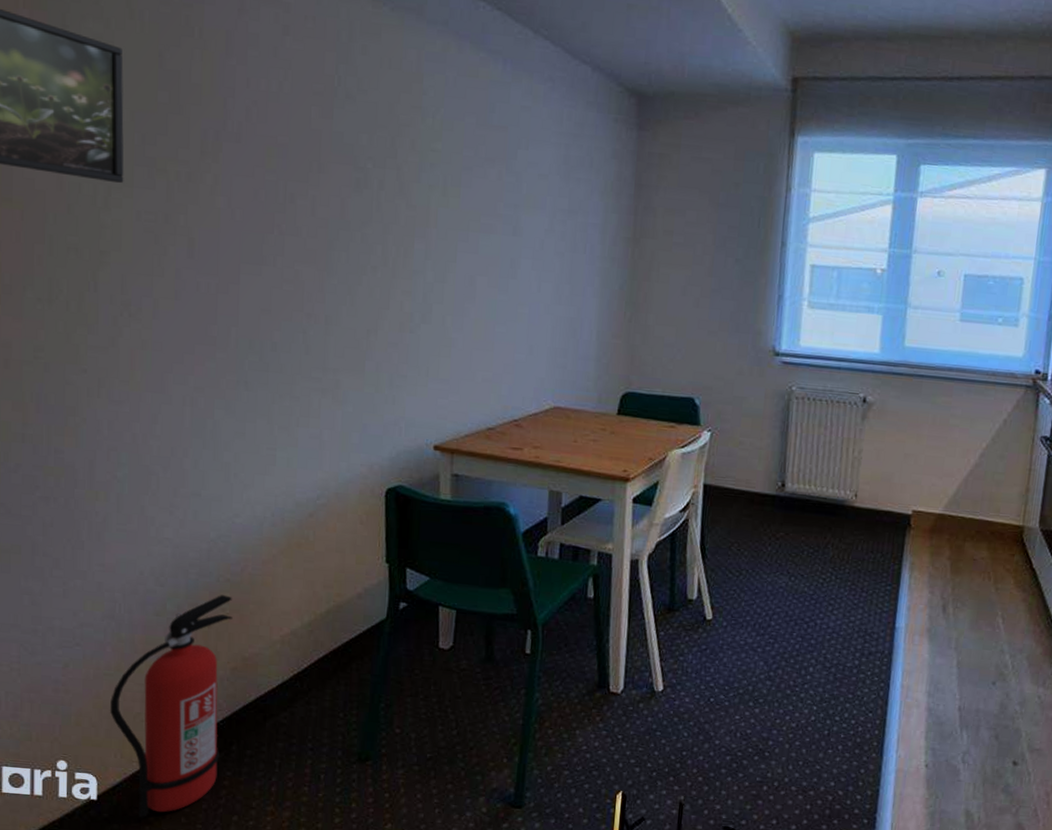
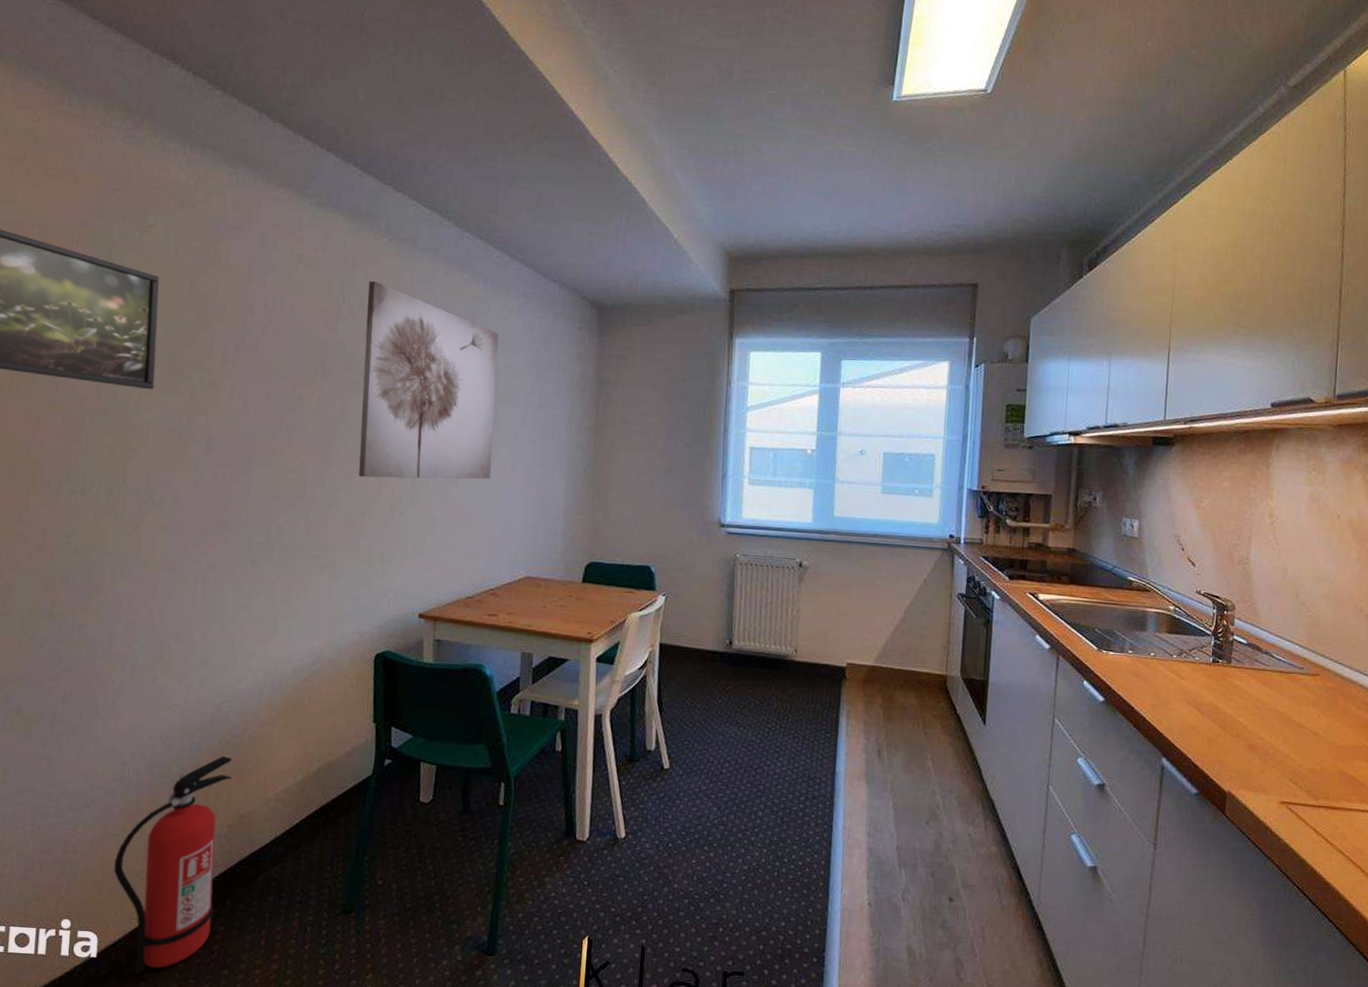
wall art: none [362,58,521,296] -> present [359,280,498,480]

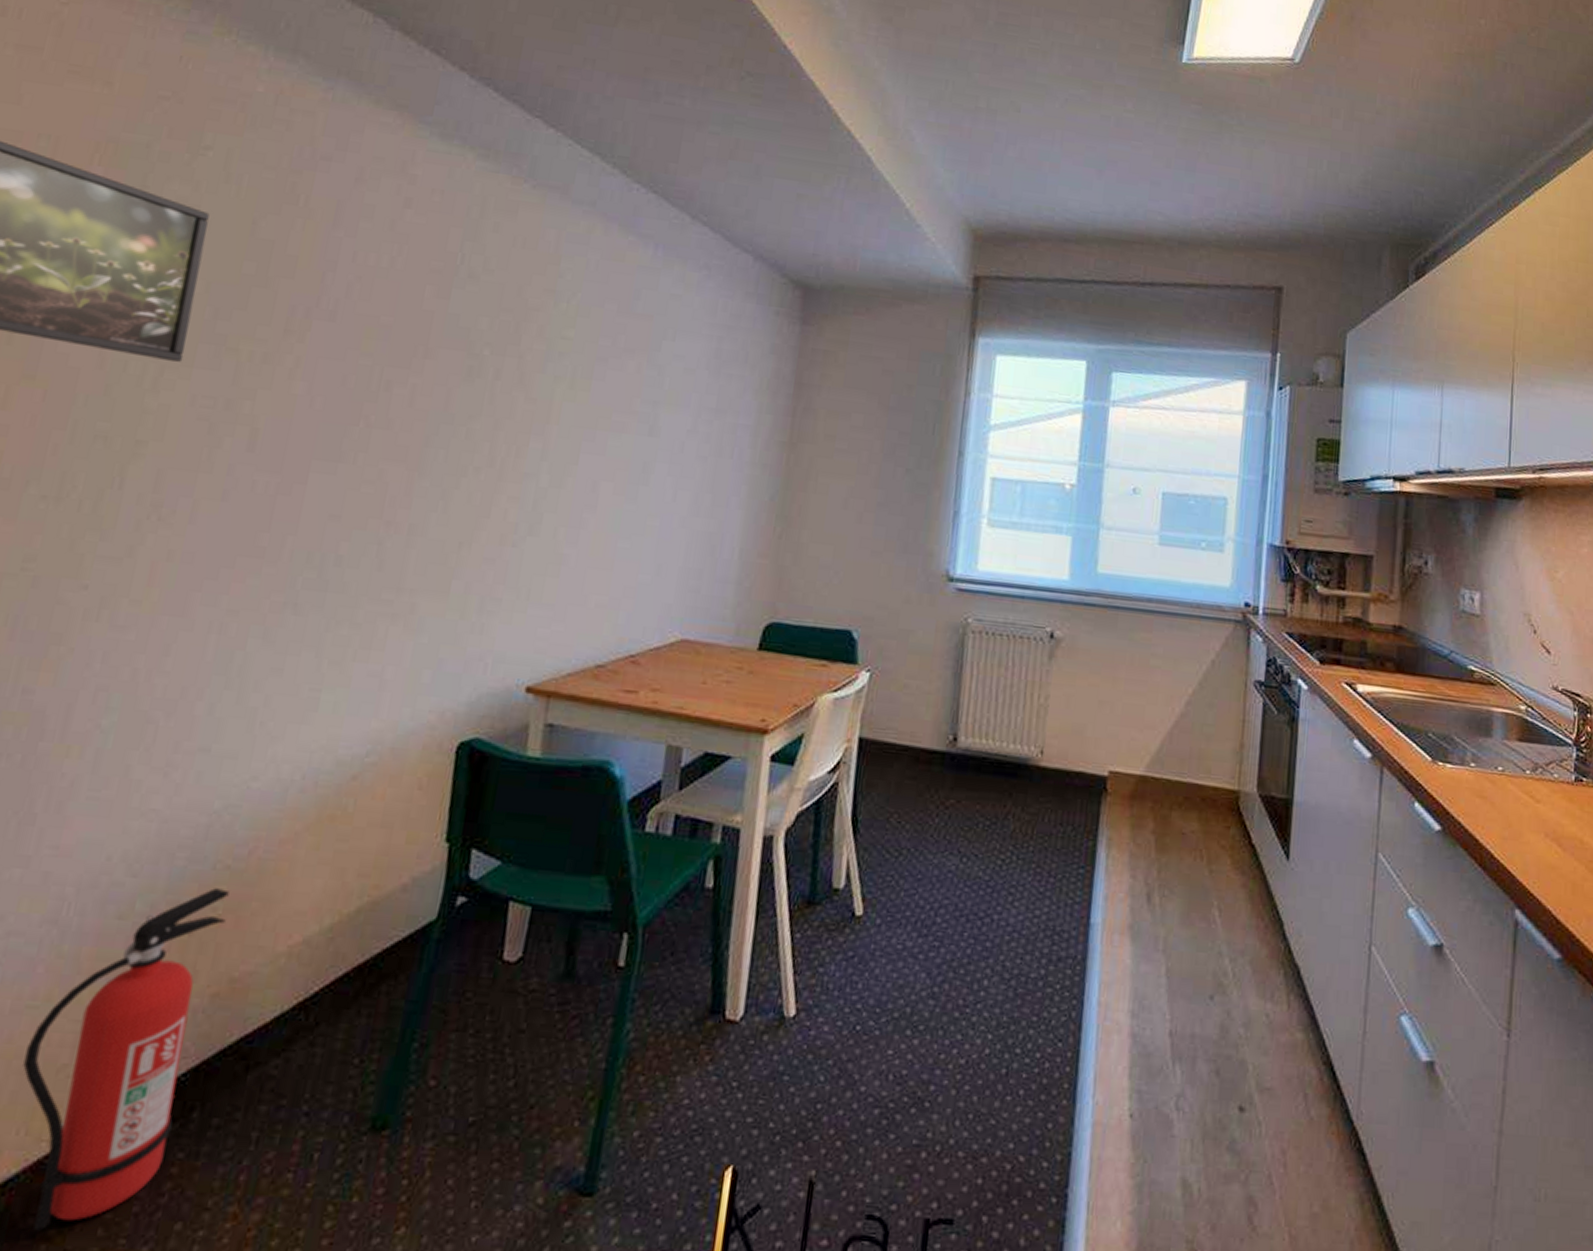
wall art: present [359,280,498,480] -> none [459,236,668,505]

